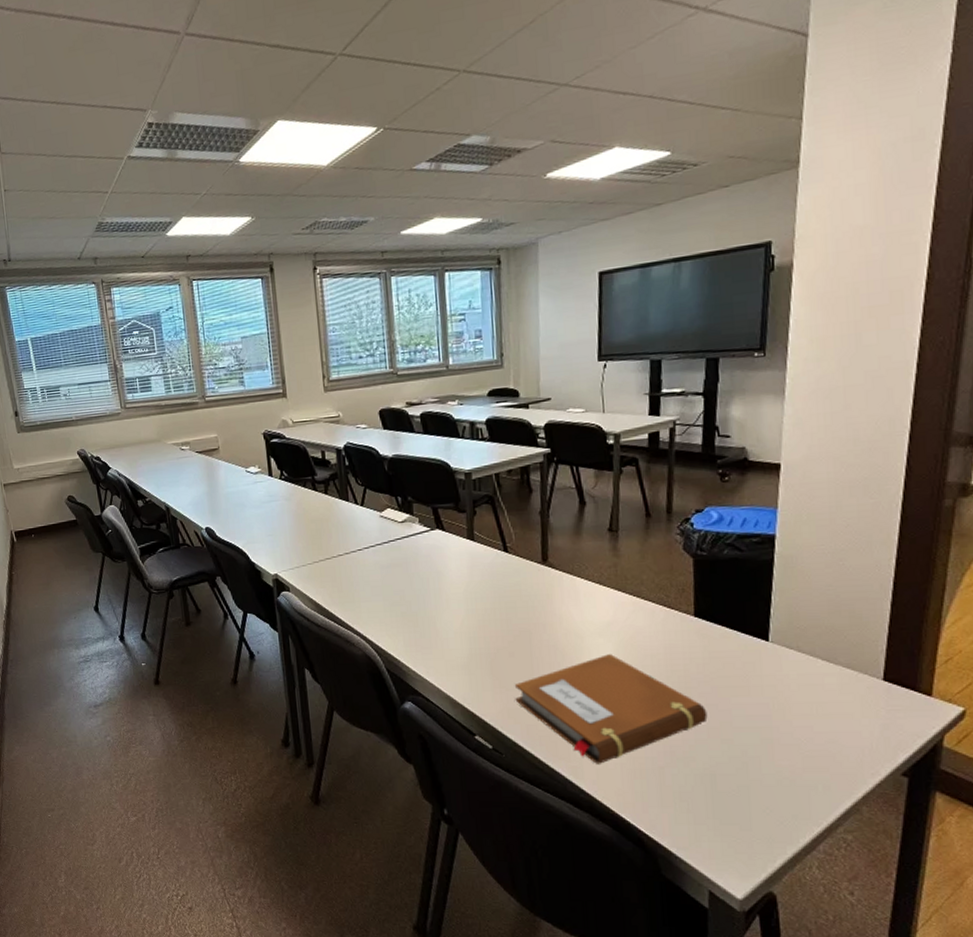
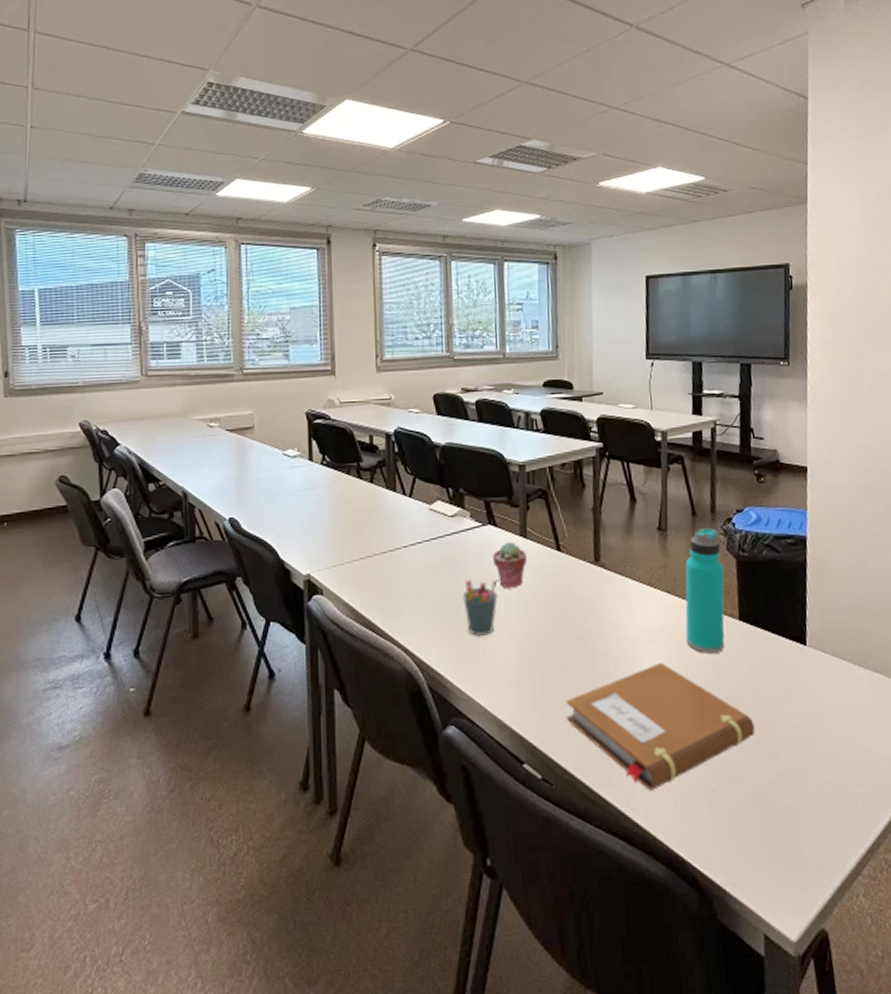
pen holder: none [414,578,448,627] -> present [463,579,498,636]
potted succulent: none [442,544,475,587] -> present [493,542,527,589]
water bottle: none [636,528,680,647] -> present [685,528,725,654]

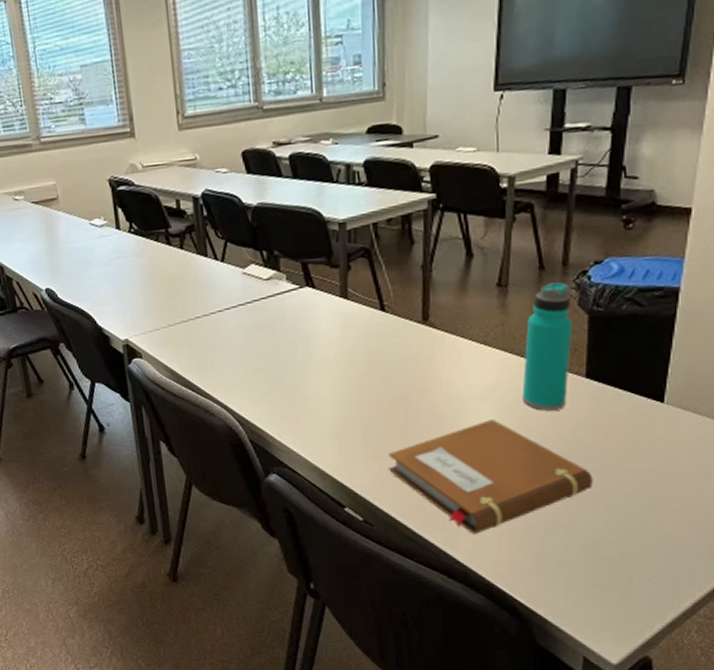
pen holder: present [463,579,498,636] -> none [281,340,318,394]
potted succulent: present [493,542,527,589] -> none [312,303,348,350]

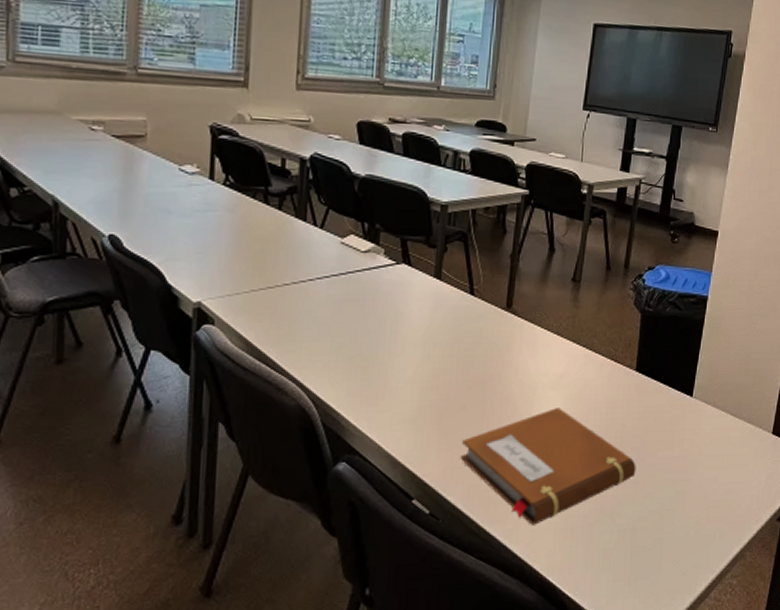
water bottle: present [522,282,573,411] -> none [584,282,629,401]

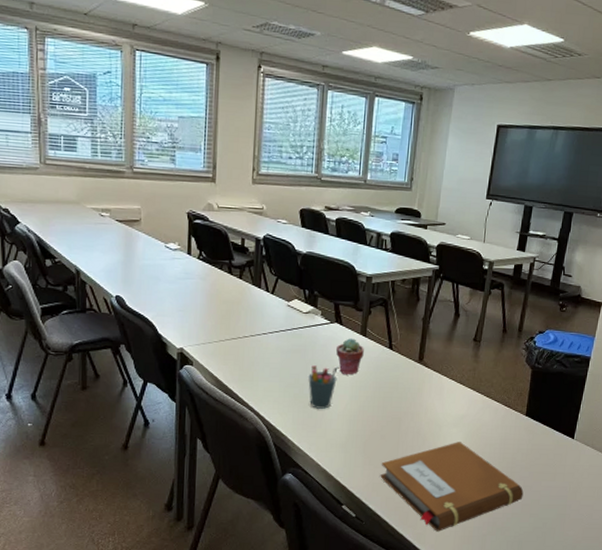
pen holder: none [368,319,406,375] -> present [308,365,338,409]
potted succulent: none [404,282,439,330] -> present [336,338,364,375]

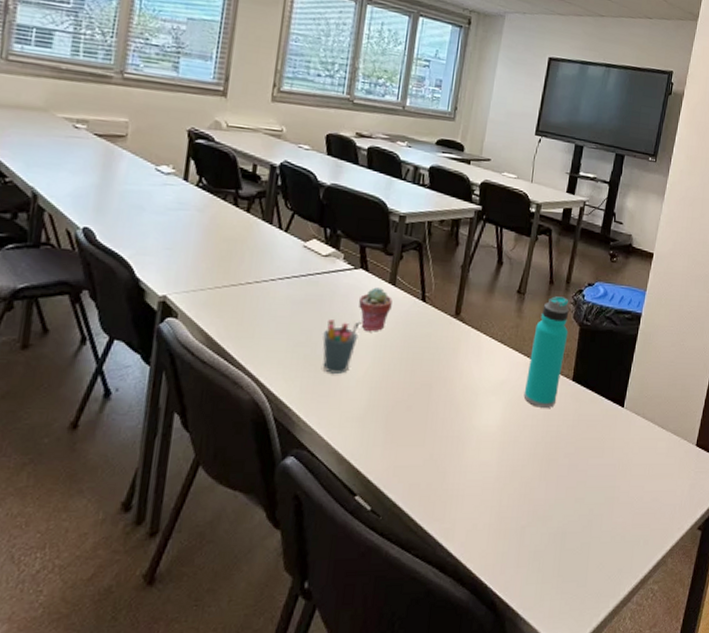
notebook: present [380,442,524,532] -> none [403,413,569,525]
water bottle: none [481,343,522,438] -> present [523,296,570,408]

